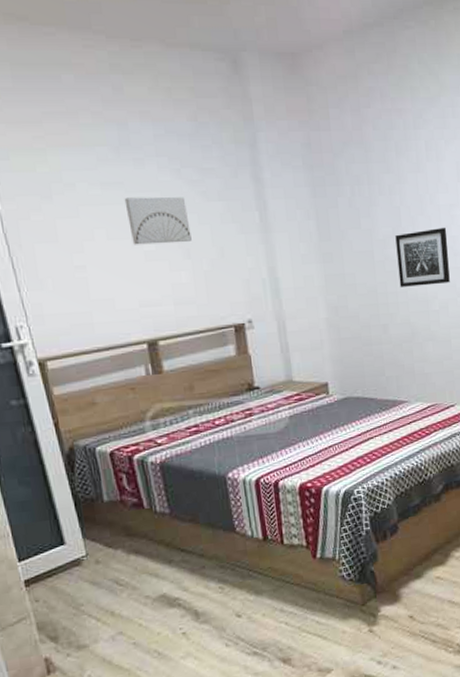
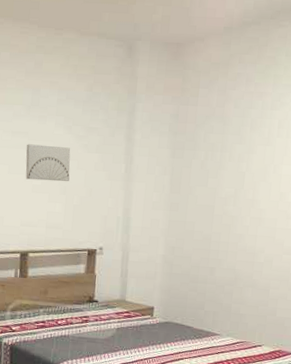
wall art: present [395,228,450,287] -> none [232,194,284,241]

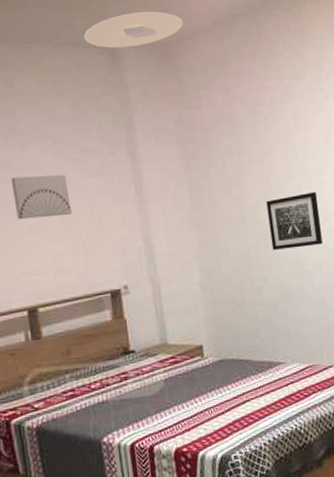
ceiling light: none [108,11,198,43] -> present [83,11,183,49]
wall art: none [232,194,284,241] -> present [266,192,323,250]

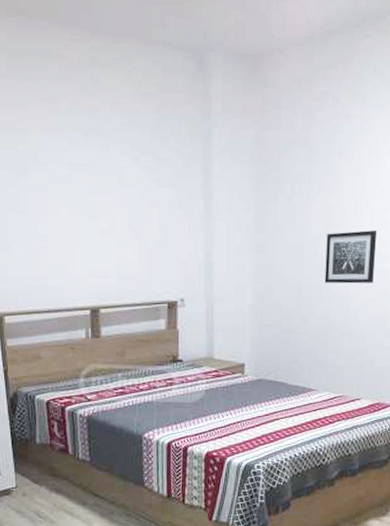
wall art: present [11,175,72,220] -> none [87,178,141,223]
ceiling light: present [83,11,183,49] -> none [174,16,276,55]

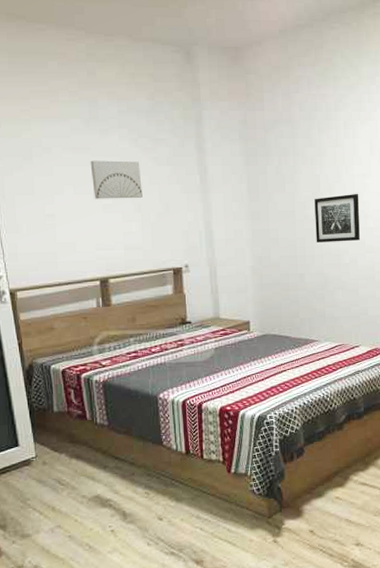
wall art: none [87,178,141,223] -> present [90,160,143,199]

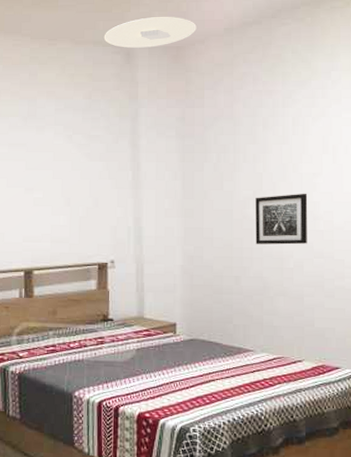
wall art: present [90,160,143,199] -> none [24,156,73,193]
ceiling light: none [162,15,253,48] -> present [104,17,197,49]

